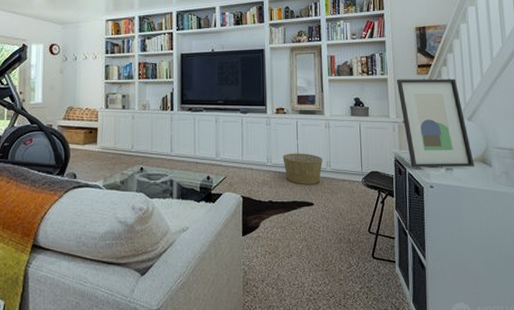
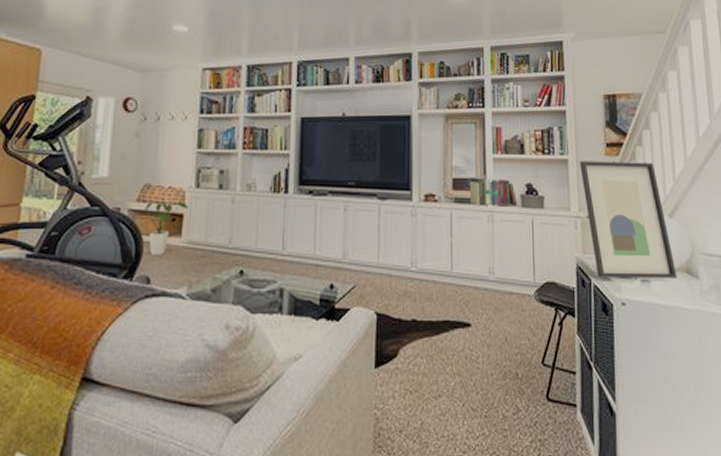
house plant: none [70,118,101,159] -> present [145,200,188,257]
basket: present [283,153,323,186] -> none [431,255,484,299]
books: none [310,94,349,116] -> present [469,177,518,207]

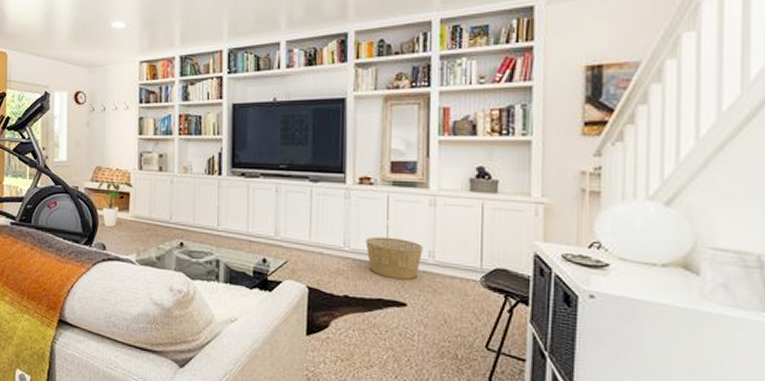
basket: none [431,255,484,299] -> present [365,236,423,281]
books: present [469,177,518,207] -> none [409,160,466,191]
picture frame: present [580,160,677,280] -> none [547,141,669,274]

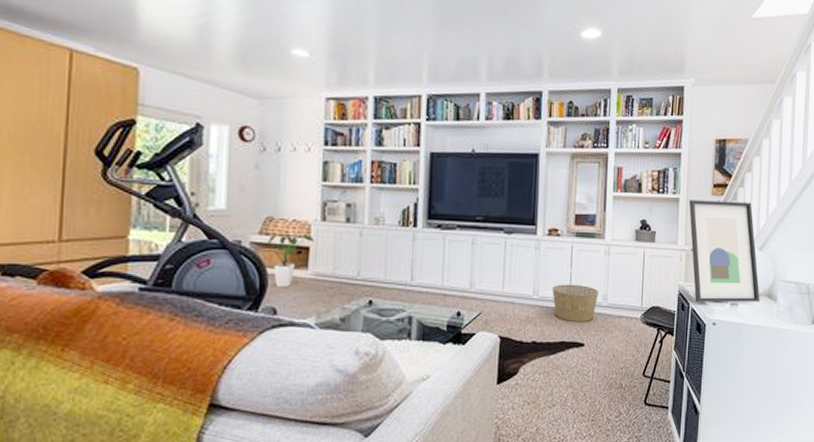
picture frame: none [547,141,669,274] -> present [689,199,760,304]

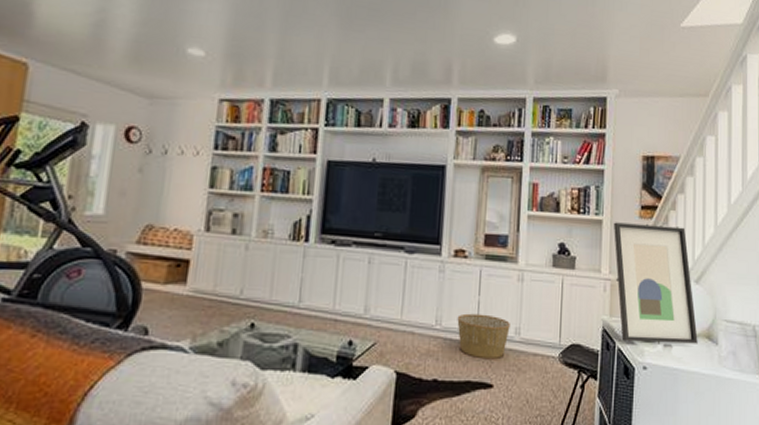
house plant: present [268,233,314,288] -> none [145,245,196,306]

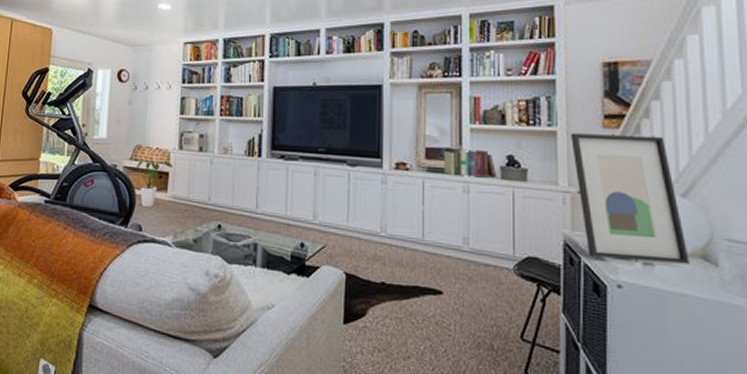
house plant: none [145,245,196,306] -> present [137,160,173,208]
basket: present [457,313,510,360] -> none [402,222,457,268]
books: none [500,234,550,266] -> present [443,147,497,178]

